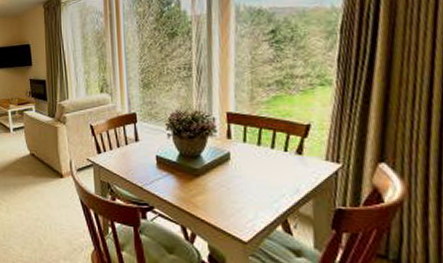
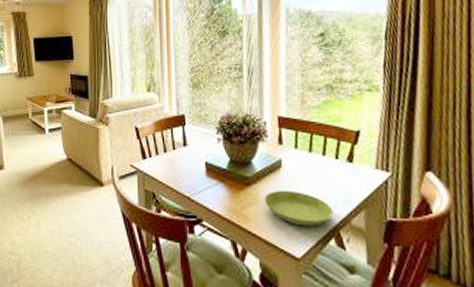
saucer: none [212,180,281,214] -> present [264,190,333,227]

